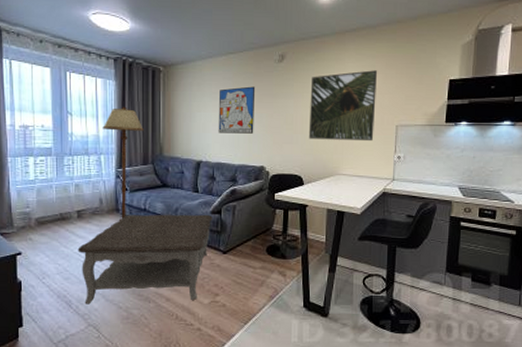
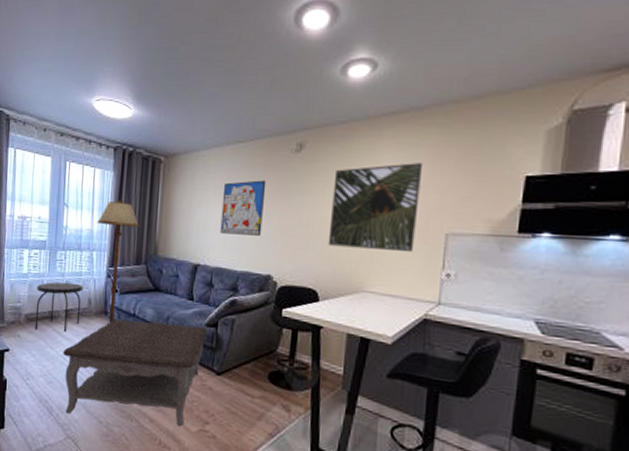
side table: none [45,185,94,232] -> present [34,282,84,332]

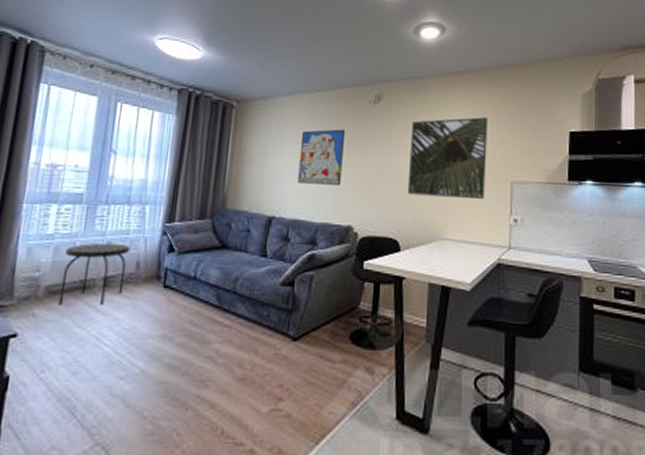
coffee table: present [63,319,207,425] -> none [94,284,283,412]
floor lamp: present [97,199,139,325] -> none [153,146,205,293]

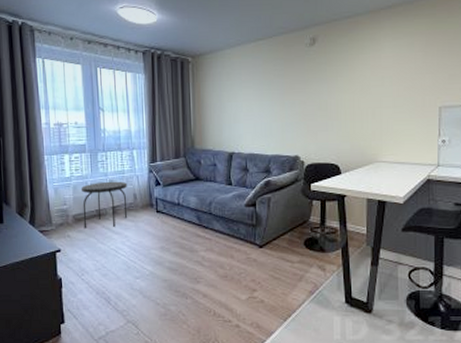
wall art: present [297,129,346,185] -> none [249,73,287,123]
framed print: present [407,117,489,200] -> none [344,49,417,126]

